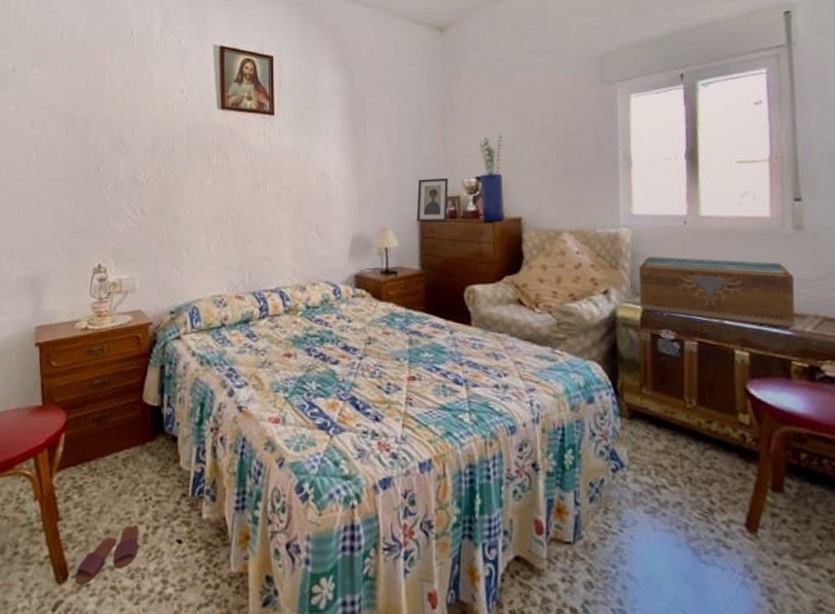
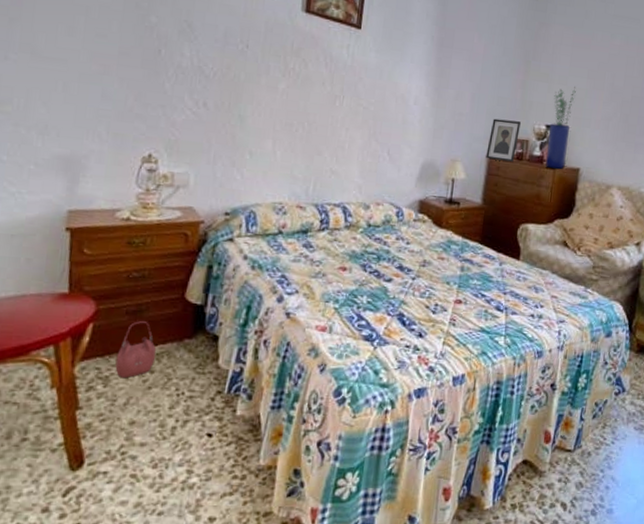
slippers: present [74,525,138,584] -> none [91,418,167,471]
handbag: none [87,428,123,485] -> present [115,321,156,378]

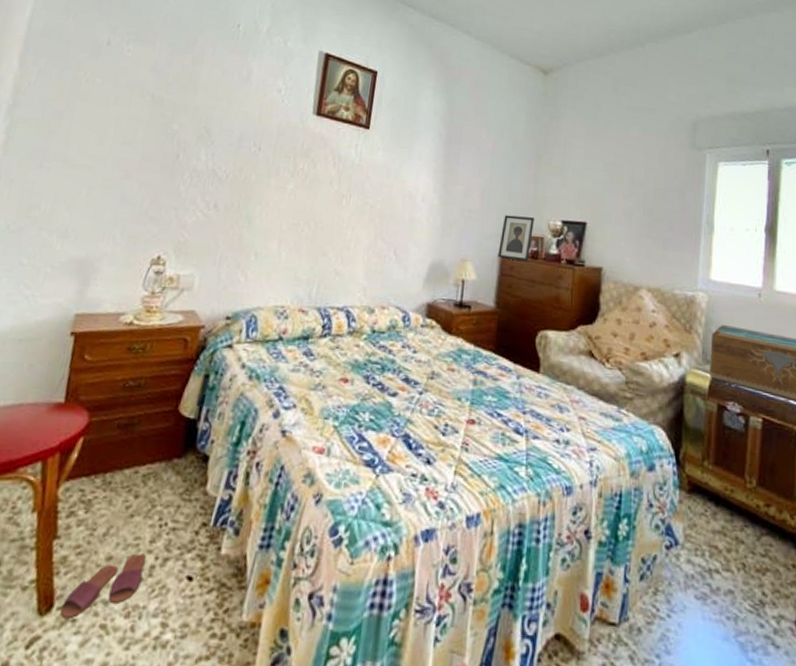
slippers: none [91,418,167,471] -> present [60,553,146,618]
handbag: present [115,321,156,378] -> none [99,436,143,503]
vase: present [545,86,576,170] -> none [563,179,592,269]

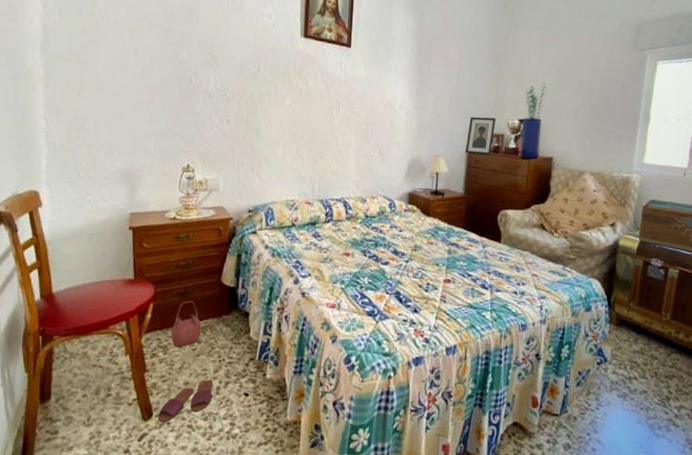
handbag: none [99,436,143,503] -> present [171,301,202,347]
vase: none [563,179,592,269] -> present [520,82,546,160]

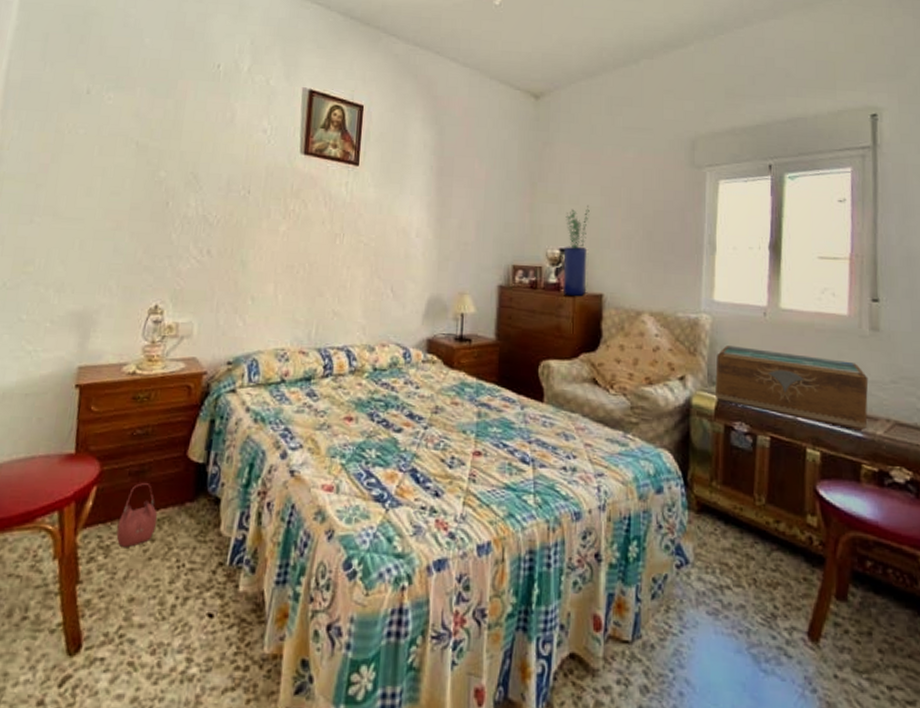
slippers: present [158,380,212,422] -> none [88,594,166,657]
picture frame: present [465,117,497,155] -> none [496,246,533,291]

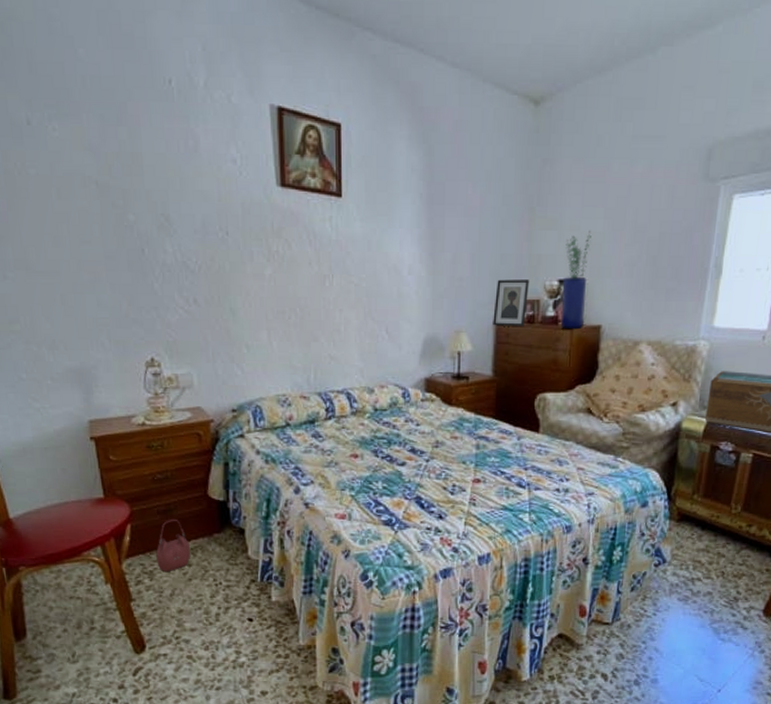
picture frame: none [496,246,533,291] -> present [493,279,530,326]

